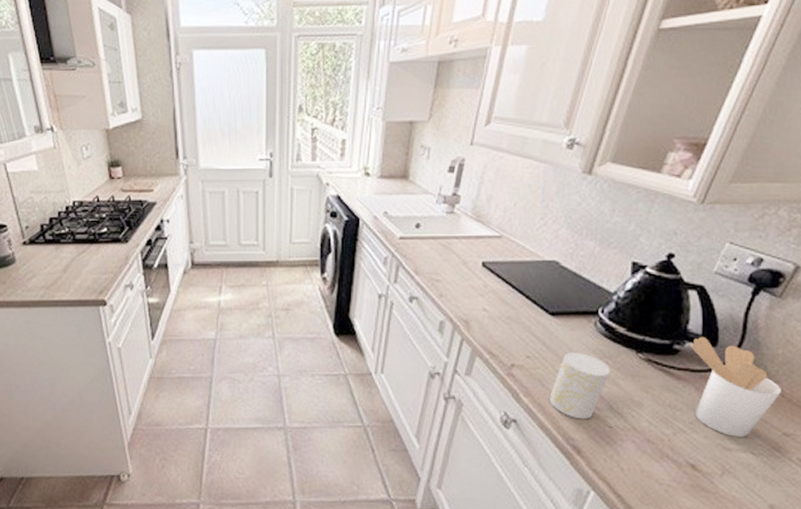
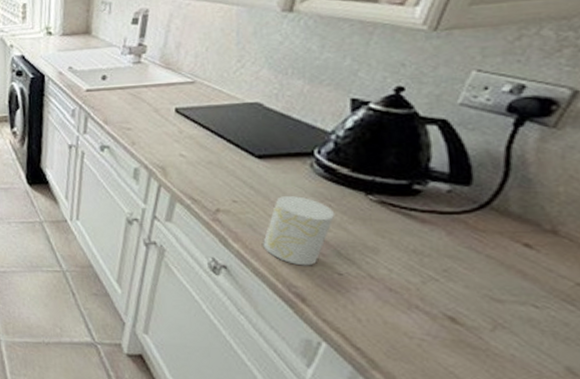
utensil holder: present [691,336,781,437] -> none [435,174,568,287]

